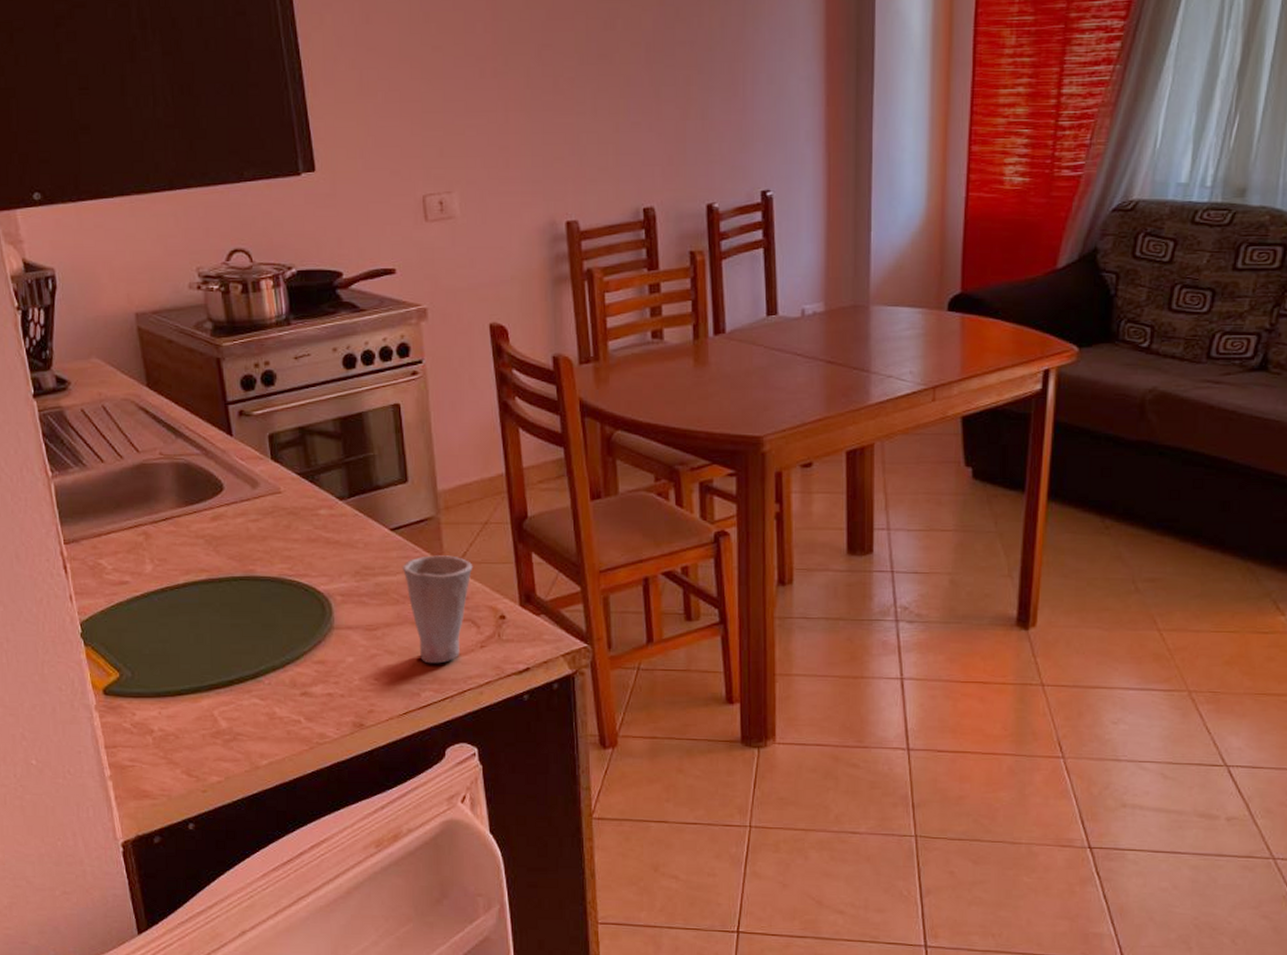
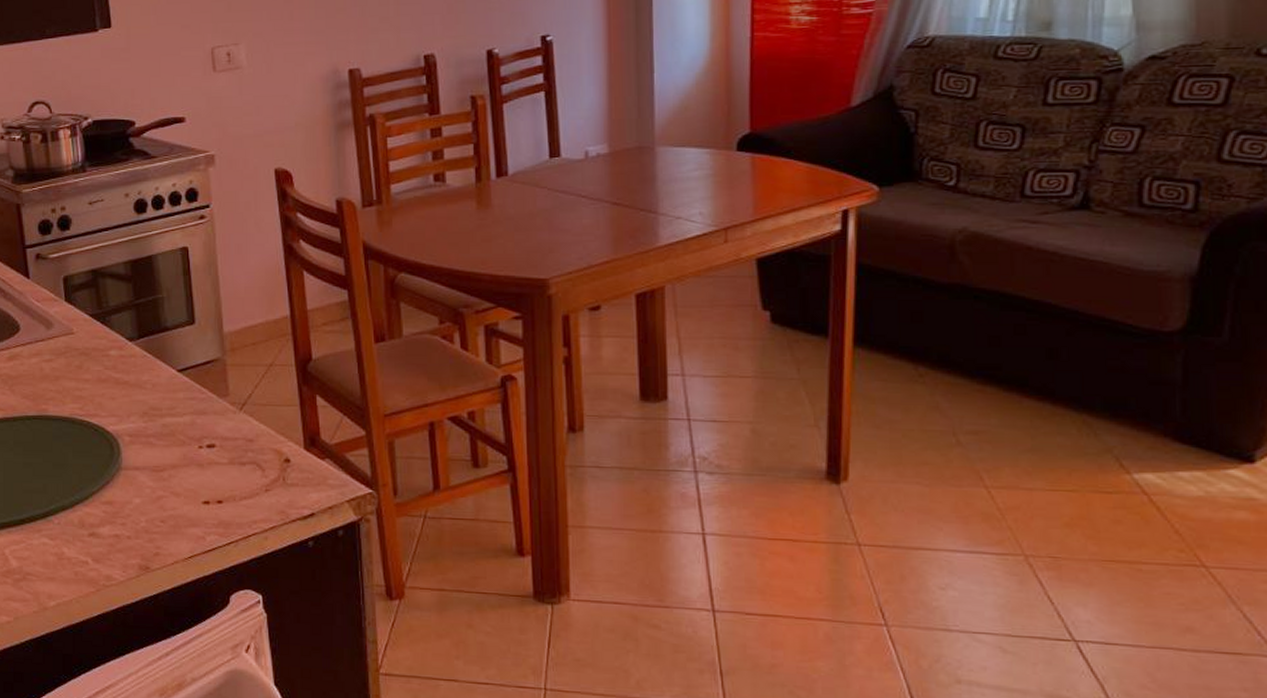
cup: present [402,555,473,664] -> none [188,397,258,507]

